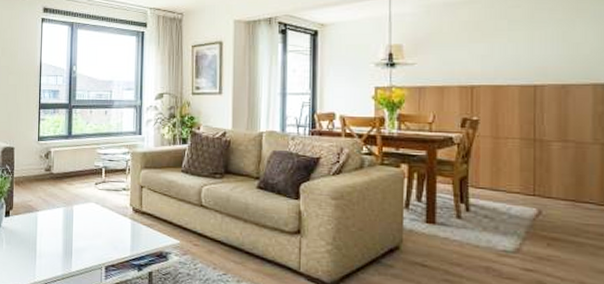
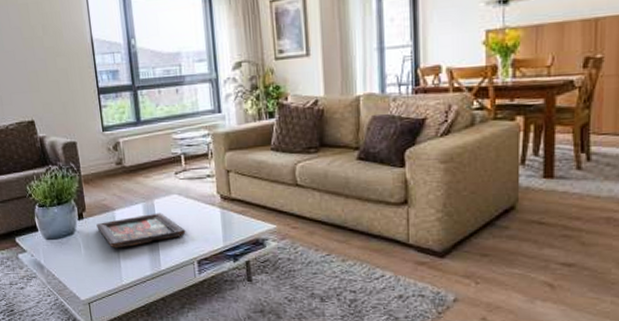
decorative tray: none [20,217,98,247] -> present [96,213,186,248]

